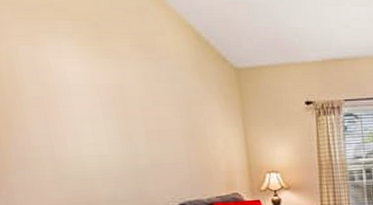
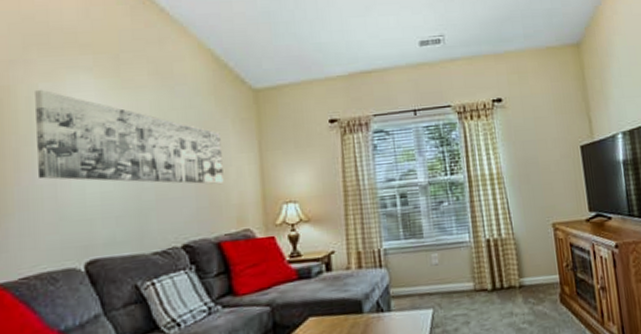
wall art: none [15,52,213,154] -> present [35,89,224,185]

